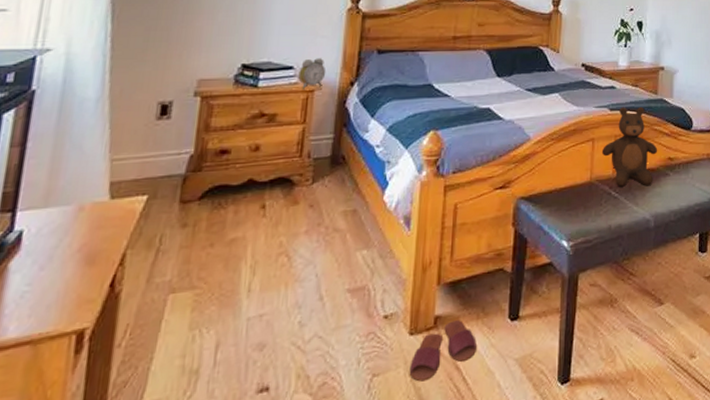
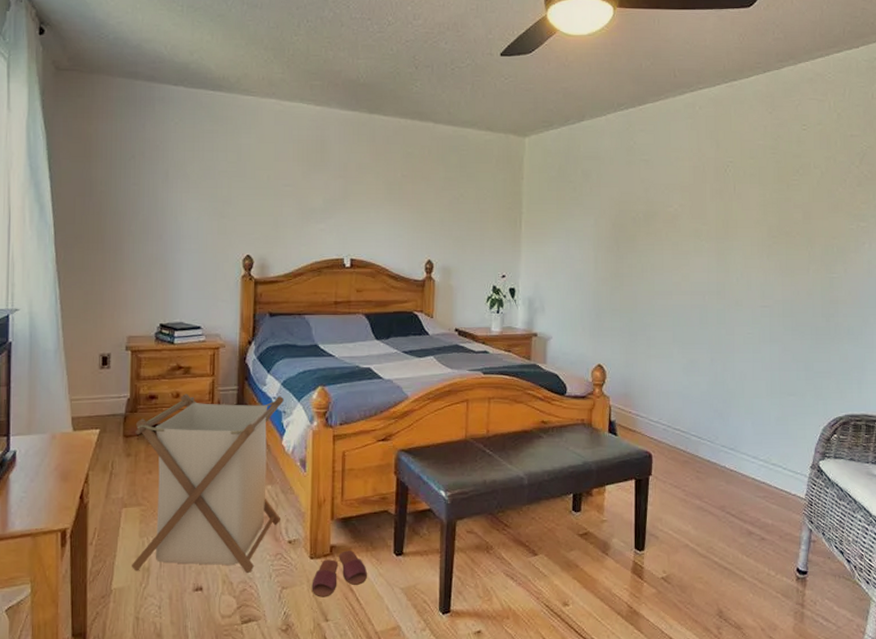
laundry basket: none [174,144,389,376] -> present [132,394,284,573]
alarm clock: present [298,58,326,89] -> none [205,320,228,347]
teddy bear: present [601,107,658,187] -> none [476,371,531,447]

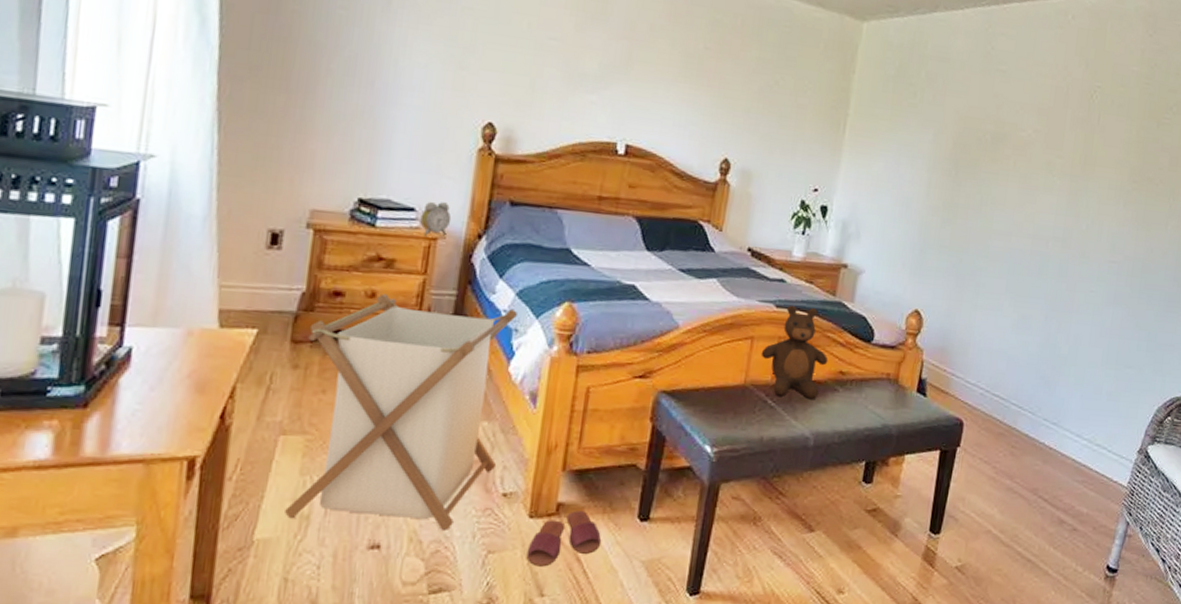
alarm clock: none [205,320,228,347] -> present [420,202,452,236]
teddy bear: none [476,371,531,447] -> present [761,305,829,400]

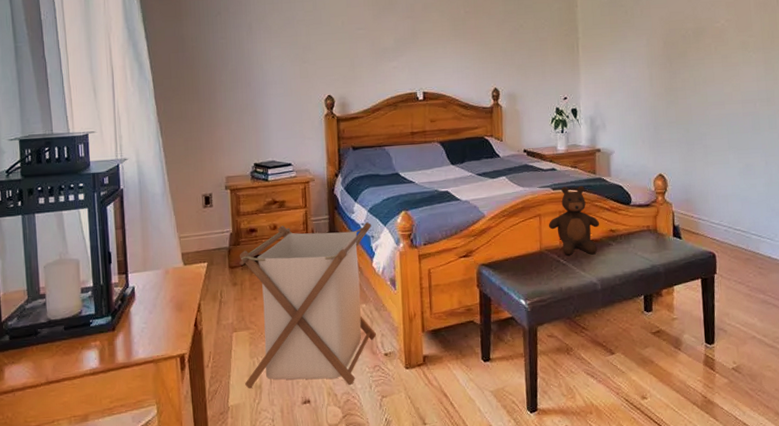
alarm clock: present [420,202,452,236] -> none [296,156,316,181]
slippers: present [526,511,601,567] -> none [409,359,459,403]

